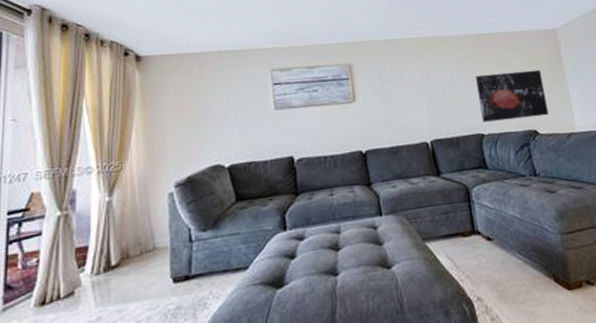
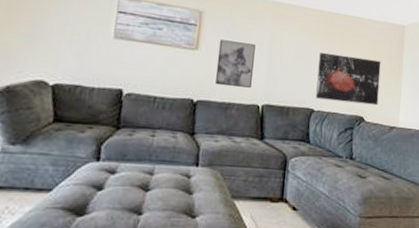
wall art: none [374,84,417,132] -> present [215,39,256,88]

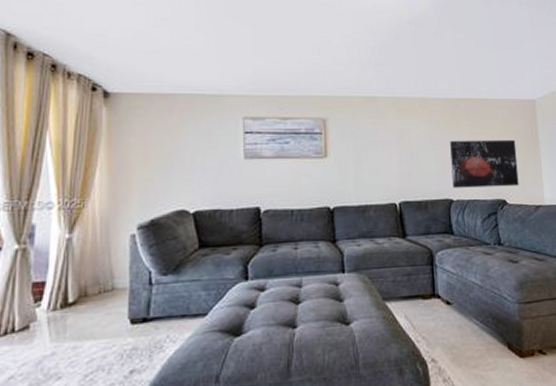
wall art: present [215,39,256,88] -> none [347,143,387,190]

